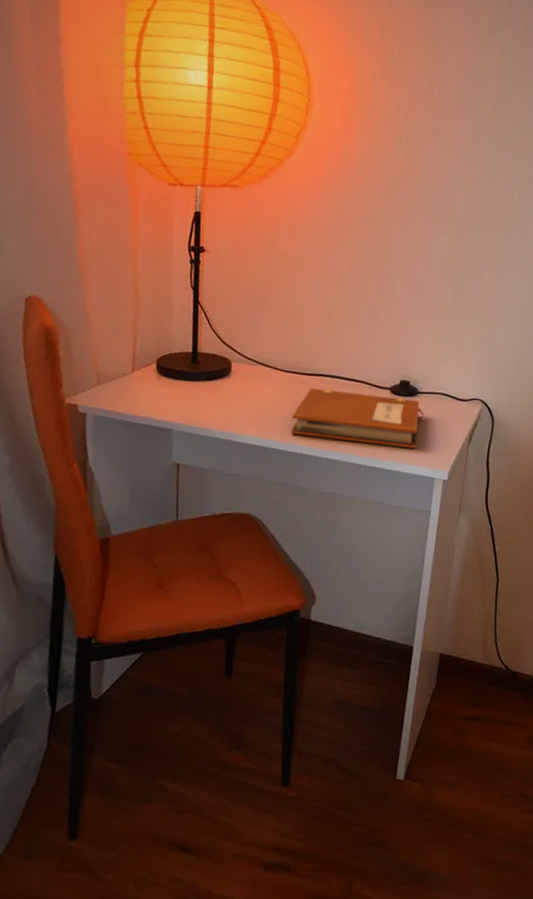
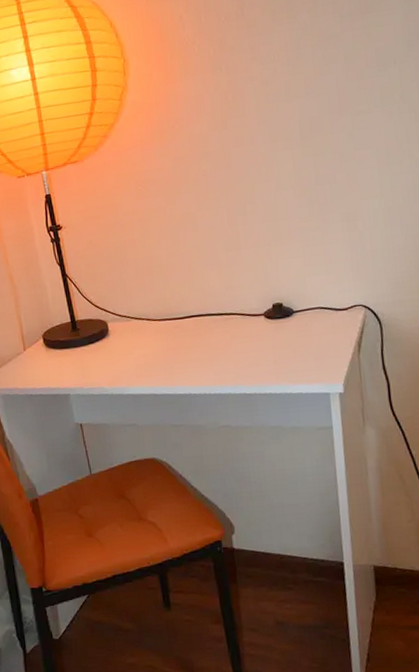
notebook: present [291,388,425,448] -> none [173,319,305,377]

